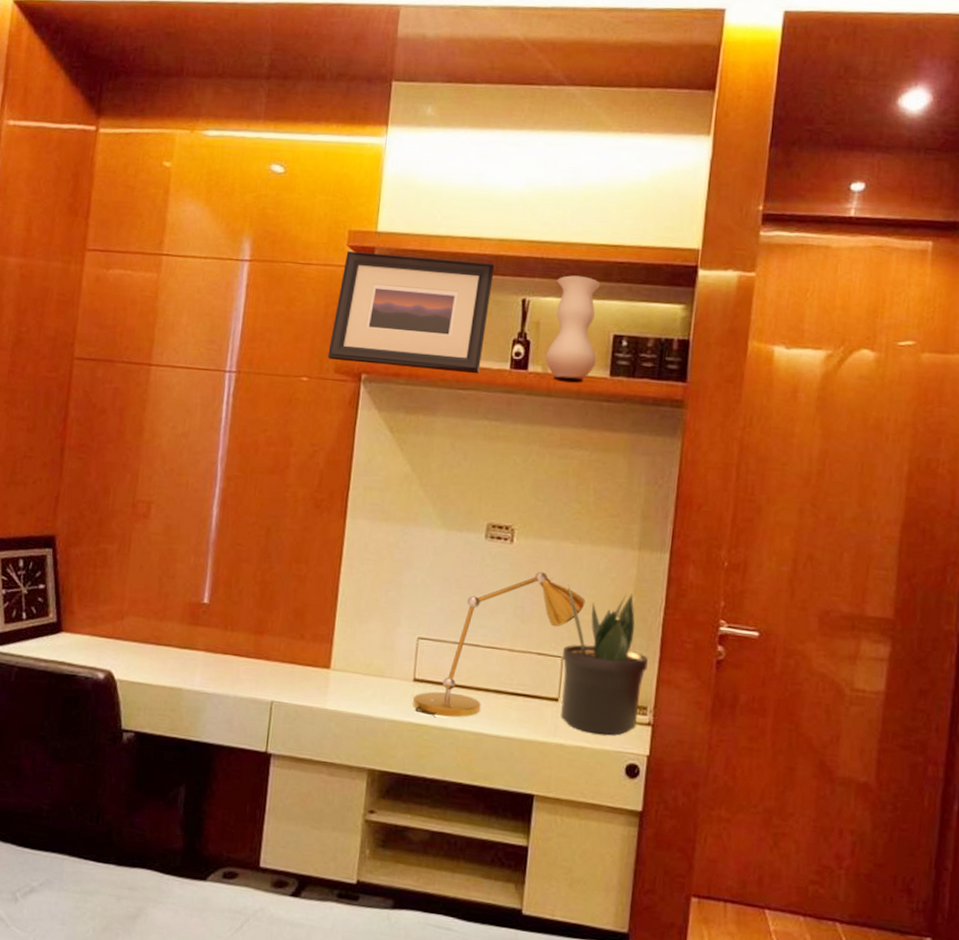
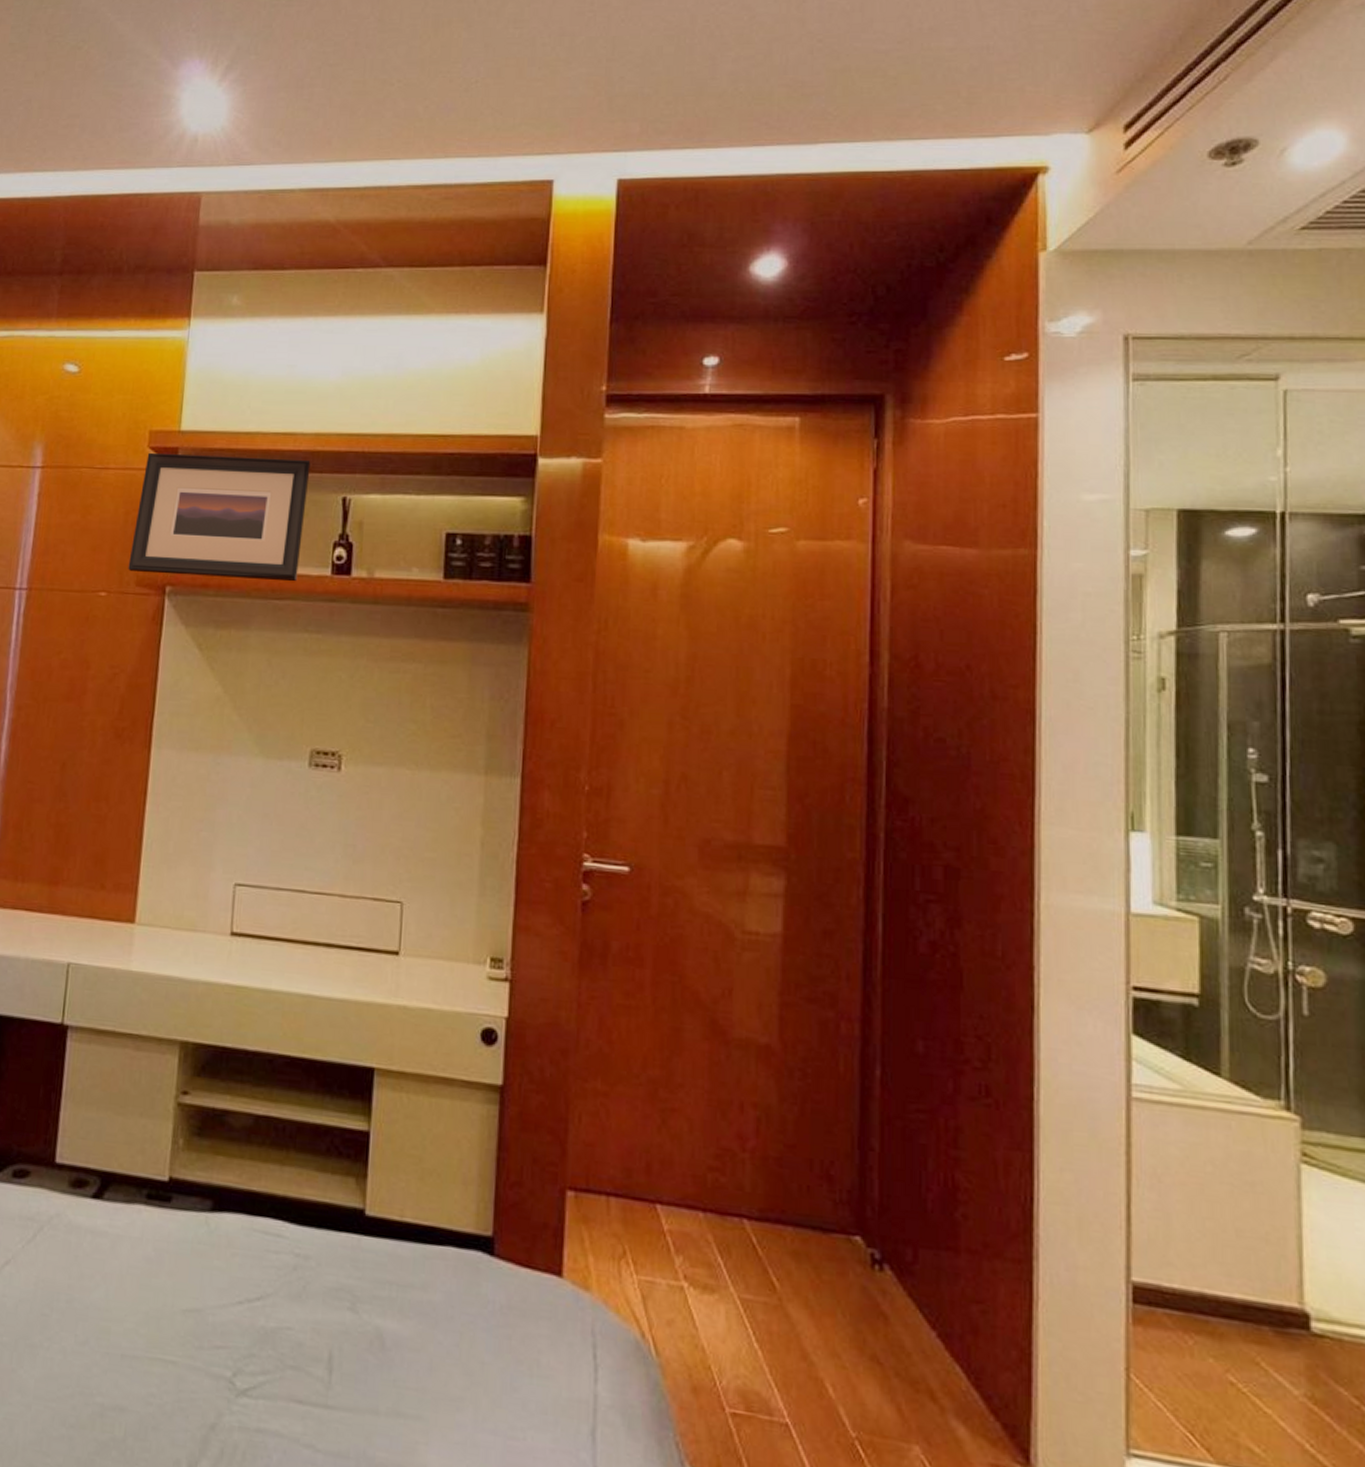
desk lamp: present [412,572,585,718] -> none [229,803,426,978]
vase: present [545,275,601,384] -> none [370,469,430,589]
planter: present [560,584,648,735] -> none [402,817,502,994]

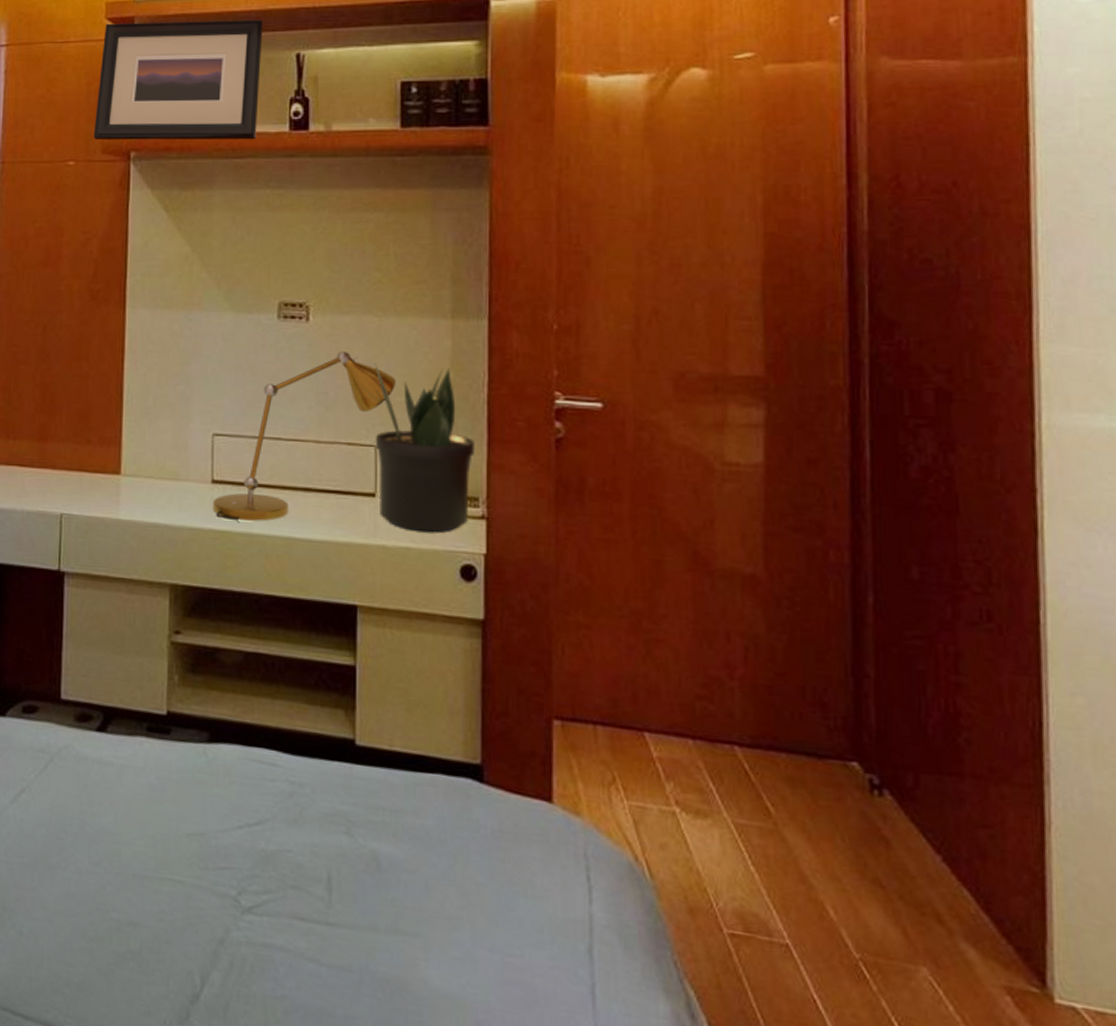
desk lamp: none [229,803,426,978] -> present [212,351,396,522]
planter: none [402,817,502,994] -> present [374,363,474,533]

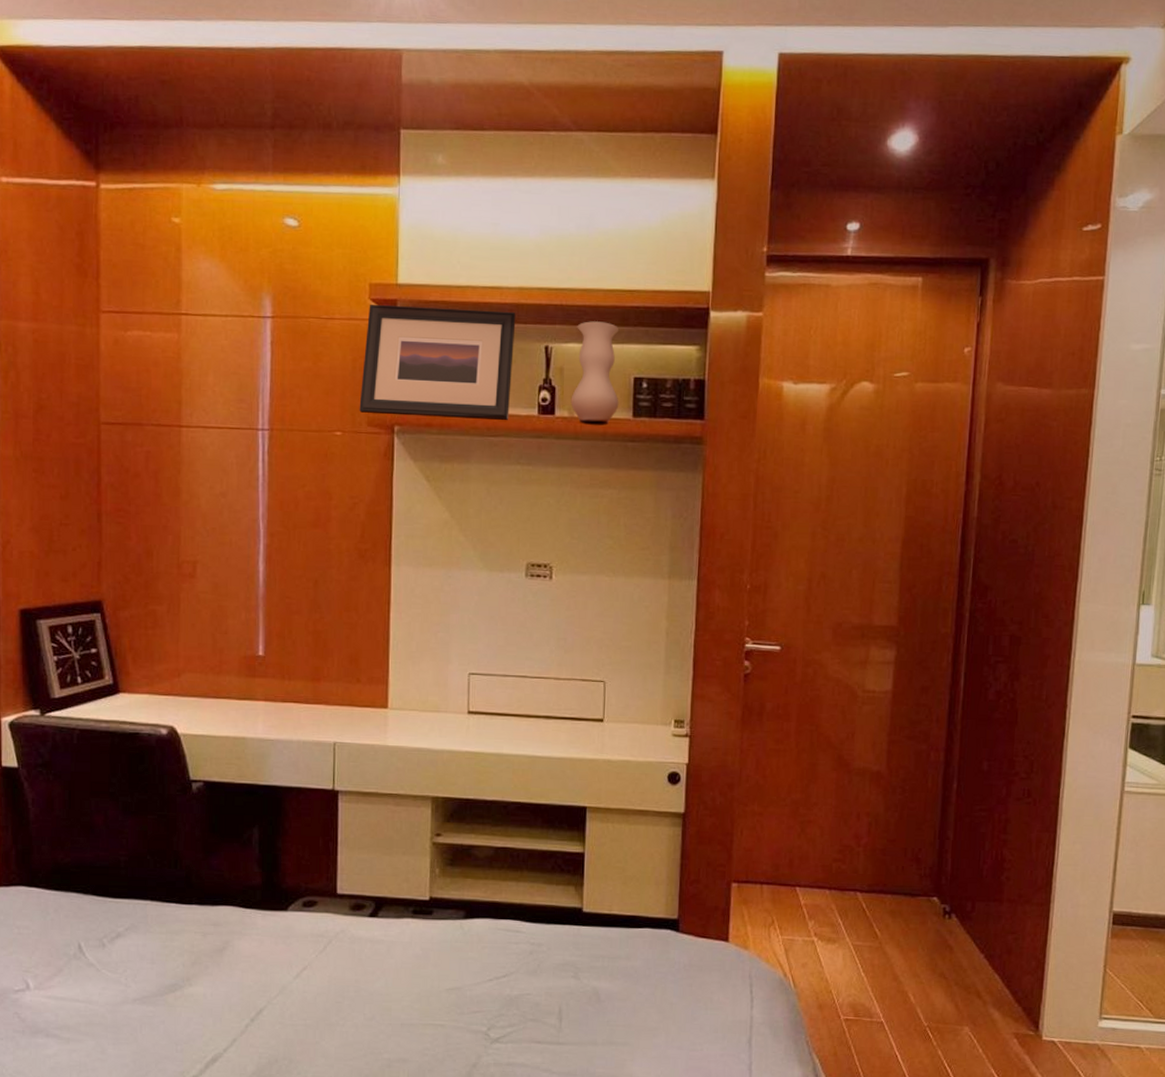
desk lamp: present [212,351,396,522] -> none [468,605,622,744]
vase: none [327,22,384,140] -> present [570,321,620,426]
planter: present [374,363,474,533] -> none [605,614,683,749]

